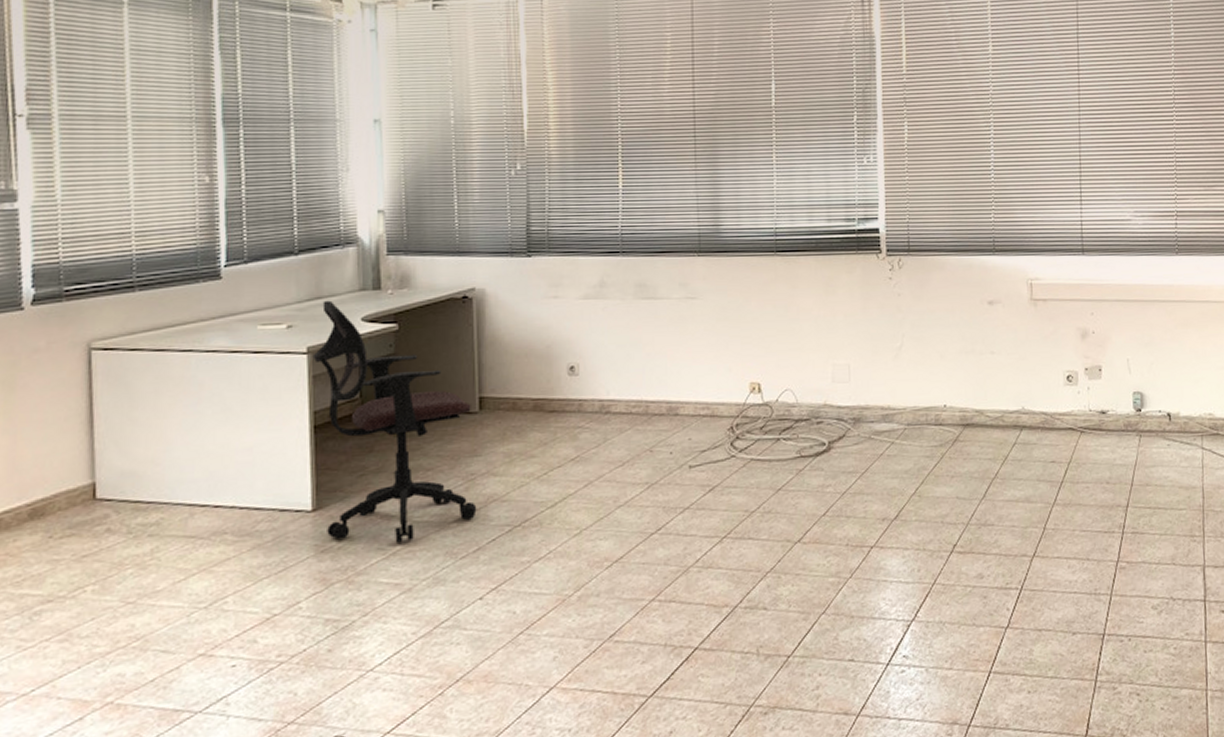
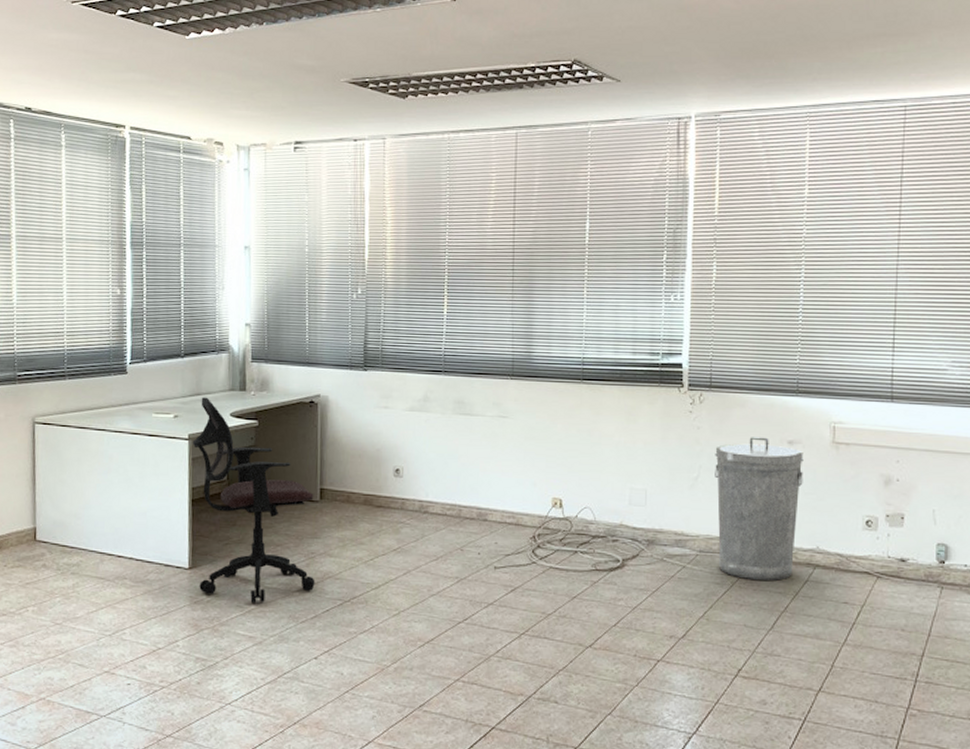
trash can: none [917,299,1005,449] -> present [715,437,803,581]

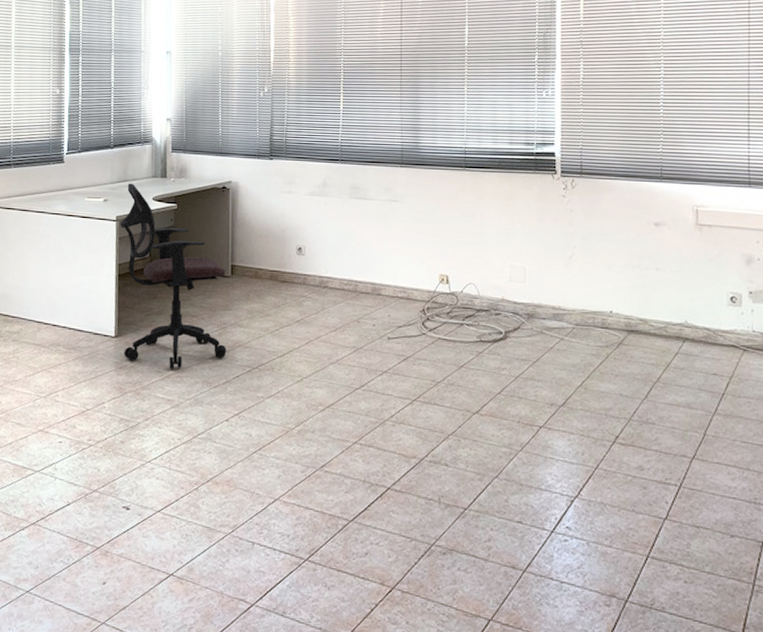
trash can: present [715,437,803,581] -> none [587,219,670,353]

